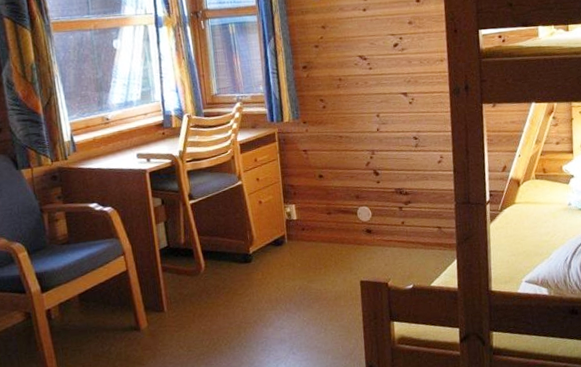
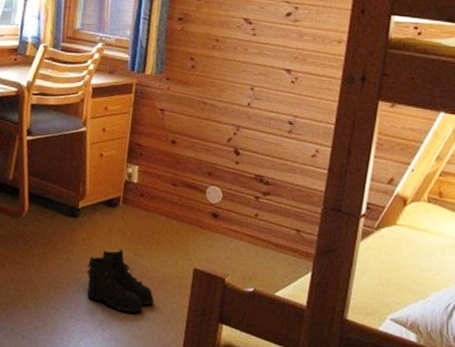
boots: none [268,280,333,334] -> present [86,249,155,313]

